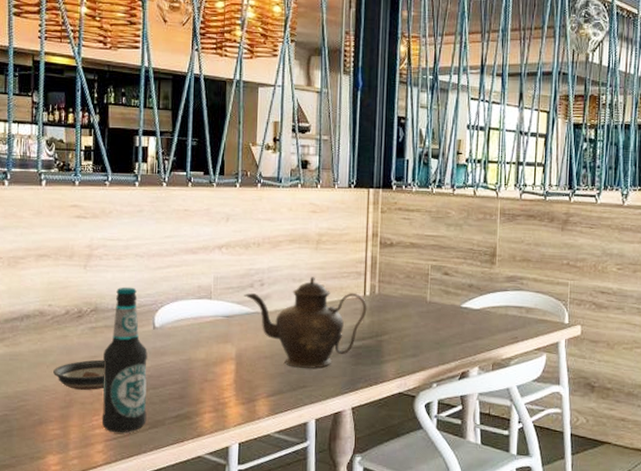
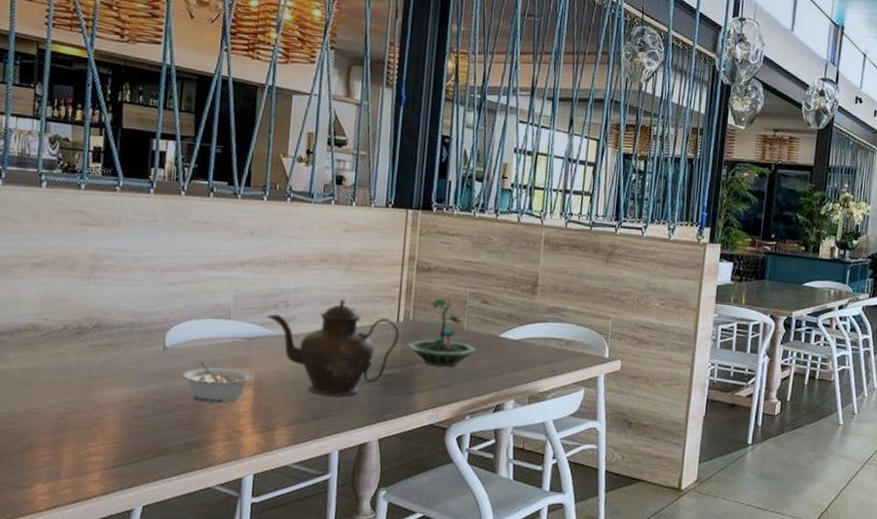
saucer: present [53,359,105,390] -> none [46,380,106,414]
bottle: present [101,287,148,433] -> none [100,302,156,461]
legume: none [171,338,233,378] -> present [182,360,252,404]
terrarium: none [374,270,441,338] -> present [407,296,477,368]

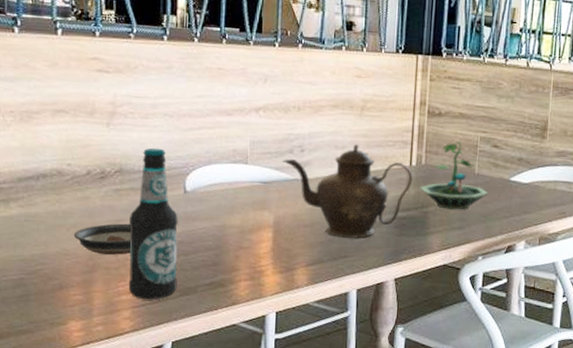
saucer: none [46,380,106,414] -> present [74,223,132,255]
bottle: none [100,302,156,461] -> present [128,147,178,300]
legume: present [182,360,252,404] -> none [204,204,271,245]

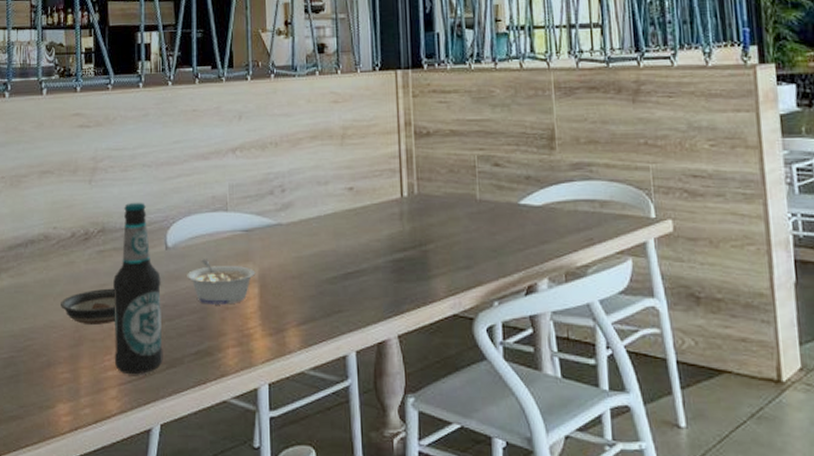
legume: none [204,204,271,245] -> present [187,259,256,305]
teapot: present [282,144,413,239] -> none [263,178,406,288]
terrarium: present [420,141,488,210] -> none [415,163,495,246]

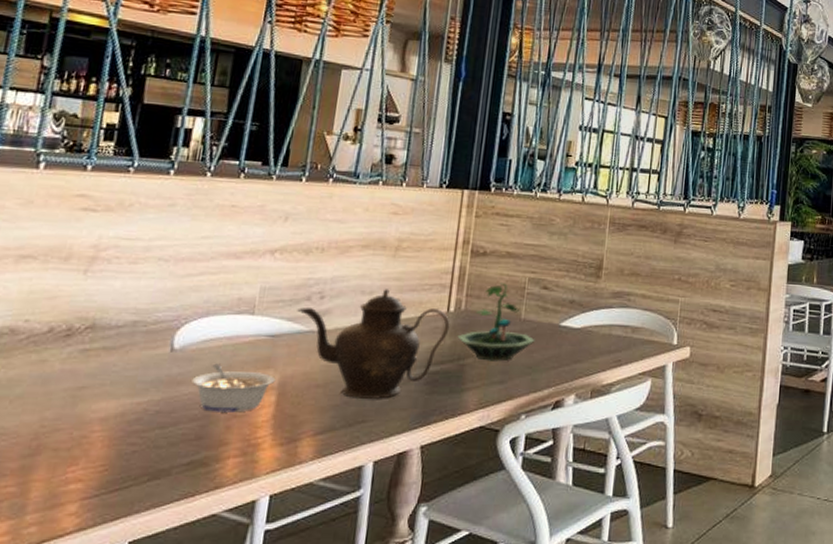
saucer: present [61,288,116,325] -> none [18,391,96,432]
bottle: present [113,202,163,375] -> none [80,298,159,488]
teapot: none [263,178,406,288] -> present [297,289,450,399]
terrarium: none [415,163,495,246] -> present [457,283,535,361]

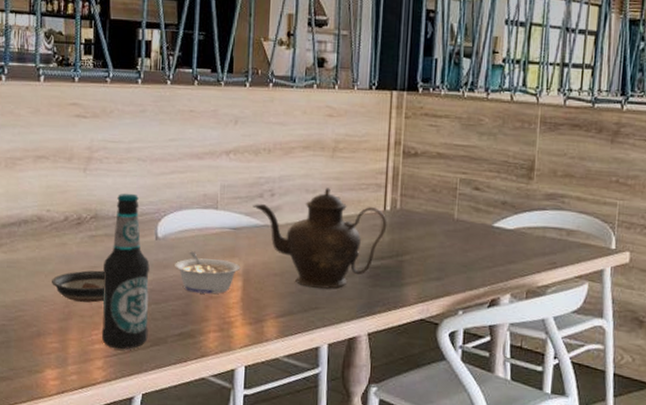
saucer: none [18,391,96,432] -> present [52,270,105,303]
bottle: none [80,298,159,488] -> present [101,193,150,350]
terrarium: present [457,283,535,361] -> none [395,183,469,259]

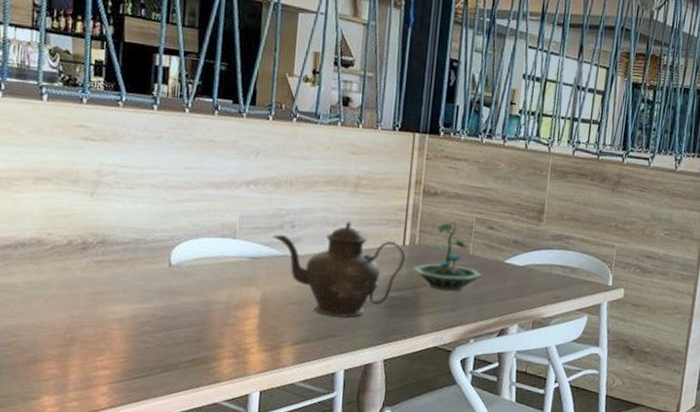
saucer: present [52,270,105,303] -> none [52,296,112,329]
bottle: present [101,193,150,350] -> none [106,219,162,376]
legume: present [175,251,241,294] -> none [188,279,258,322]
terrarium: none [395,183,469,259] -> present [412,221,482,292]

